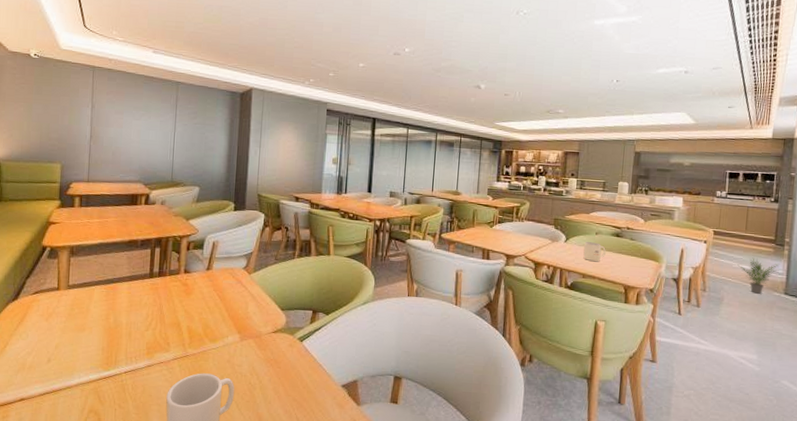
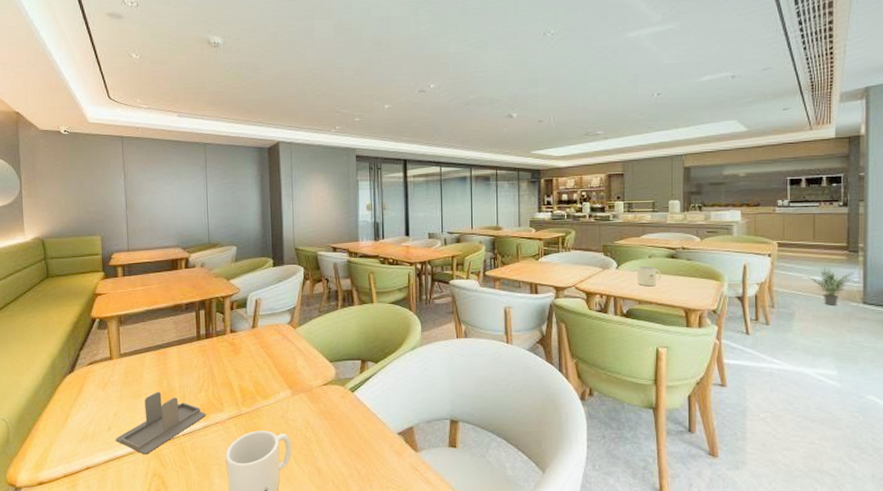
napkin holder: none [54,326,151,390] -> present [115,391,206,455]

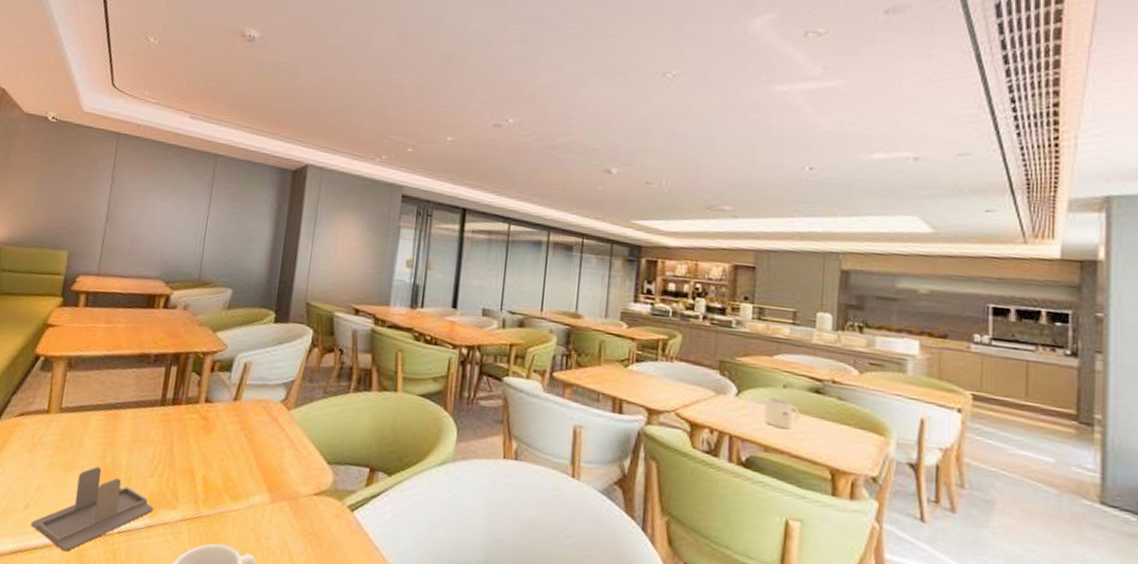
potted plant: present [807,267,855,305] -> none [1015,440,1088,500]

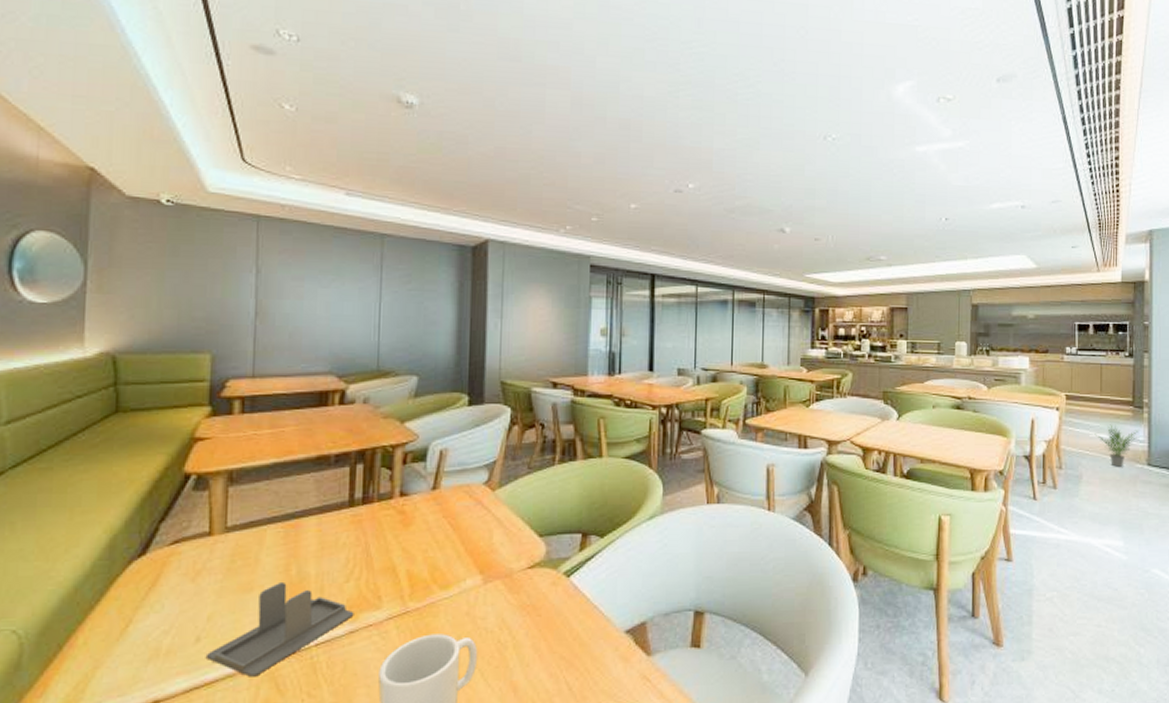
mug: present [764,397,800,430] -> none [920,418,946,442]
potted plant: none [1015,440,1088,500] -> present [1094,424,1140,467]

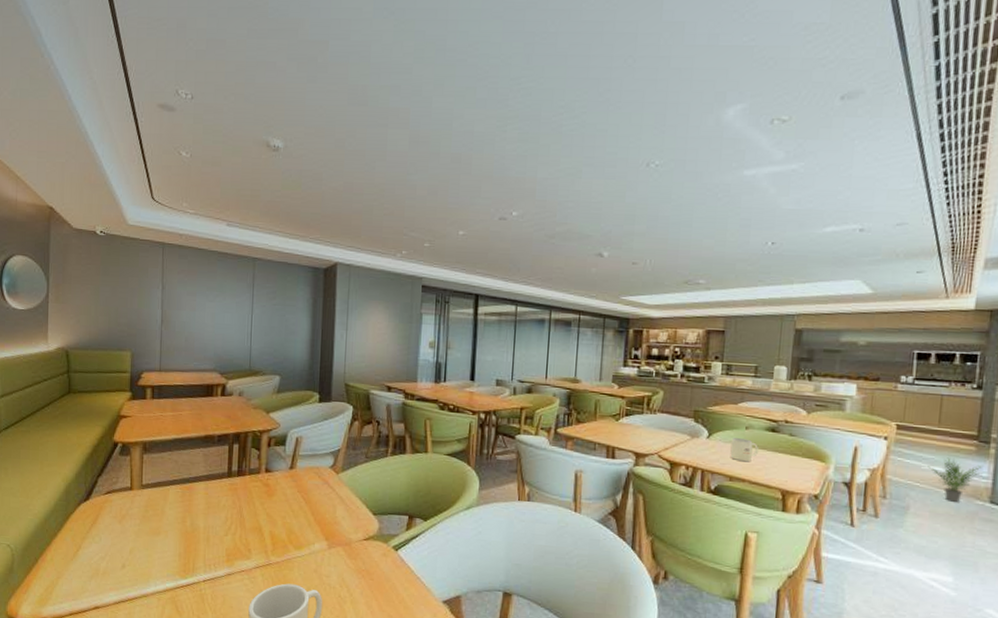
napkin holder: present [205,581,354,677] -> none [128,529,231,599]
mug: none [920,418,946,442] -> present [730,438,759,462]

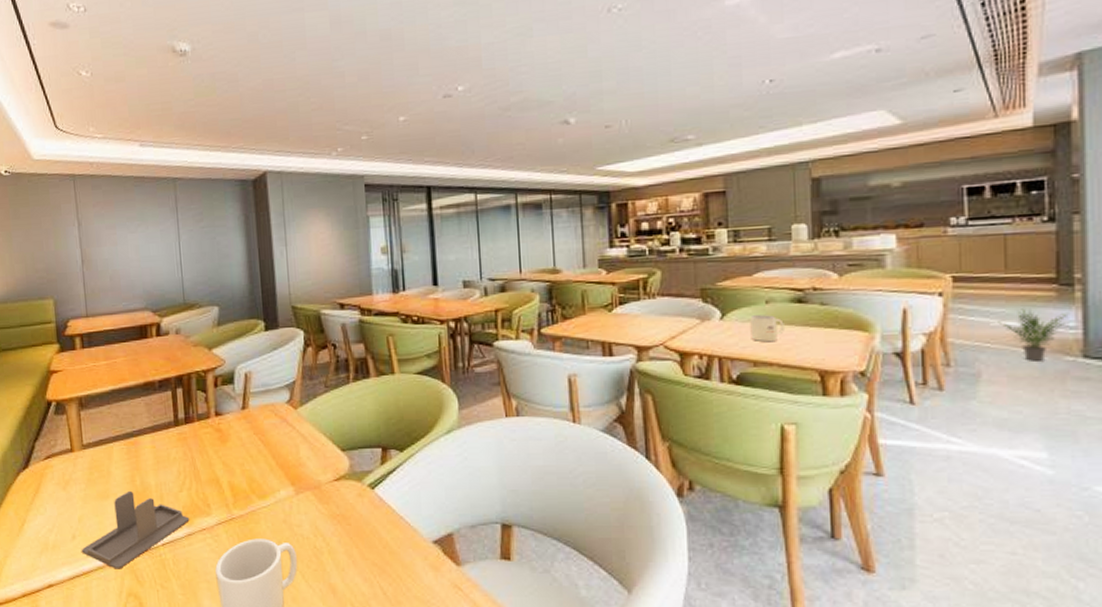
napkin holder: none [128,529,231,599] -> present [81,490,190,569]

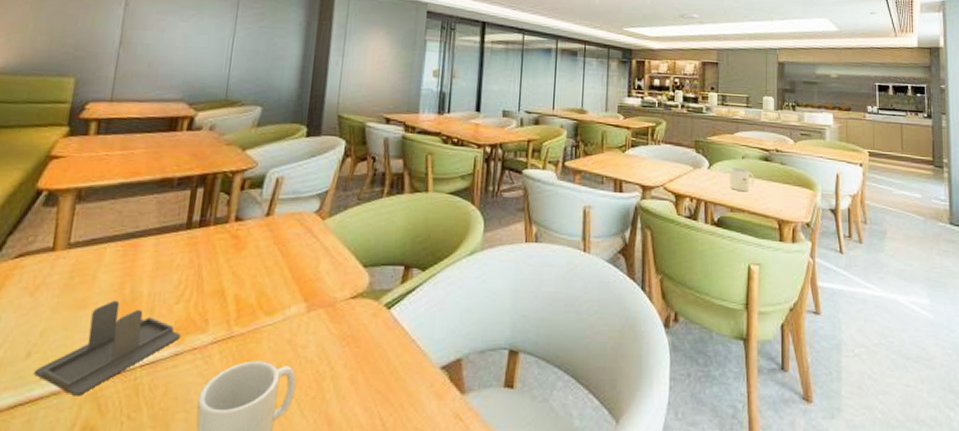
potted plant: present [998,308,1069,361] -> none [897,182,941,225]

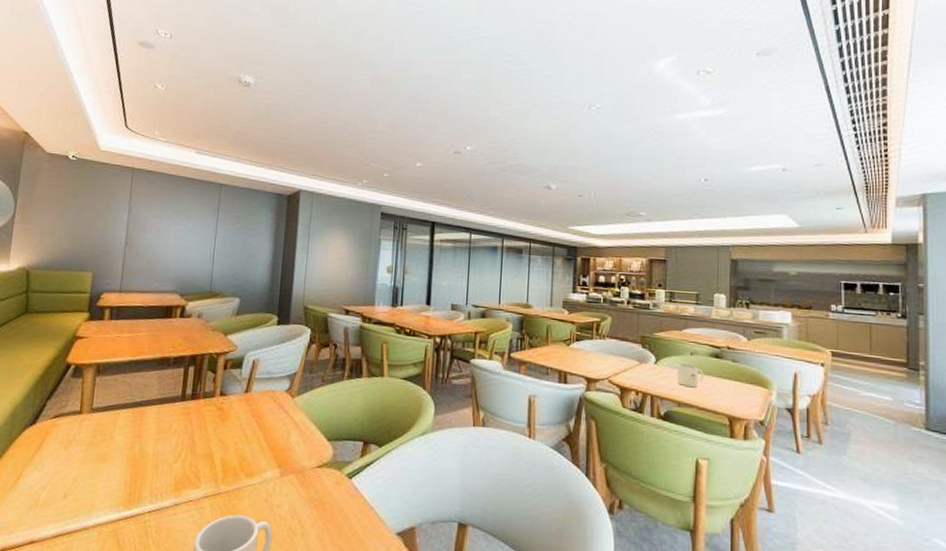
napkin holder: present [33,300,181,396] -> none [69,456,179,532]

